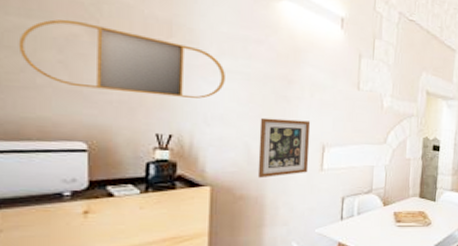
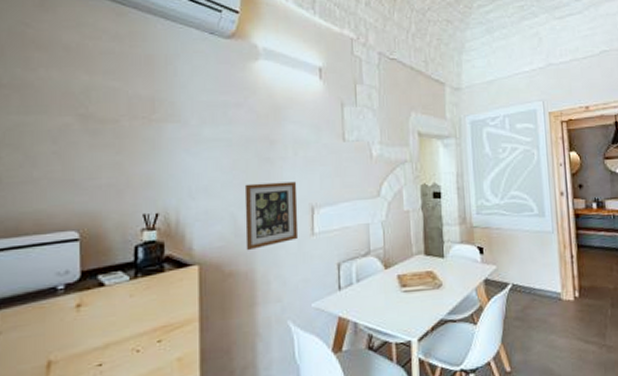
home mirror: present [18,19,225,99] -> none [18,110,207,176]

